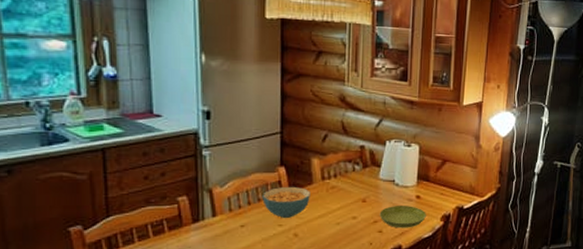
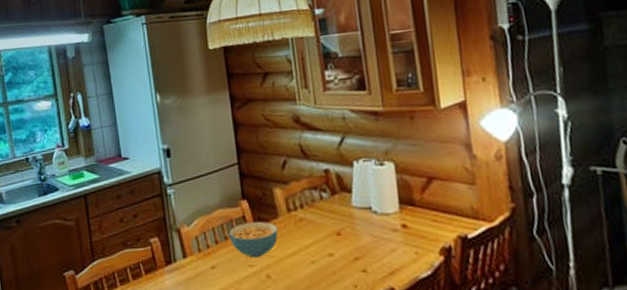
saucer: present [379,206,426,228] -> none [359,237,419,267]

